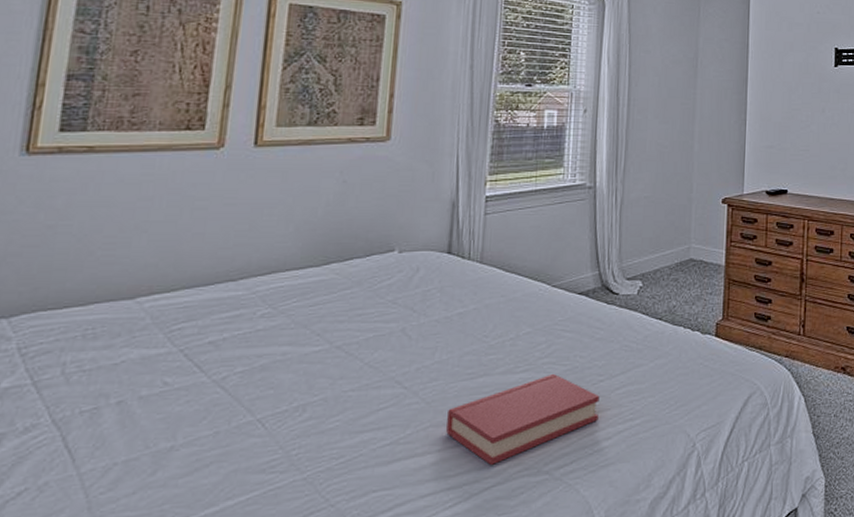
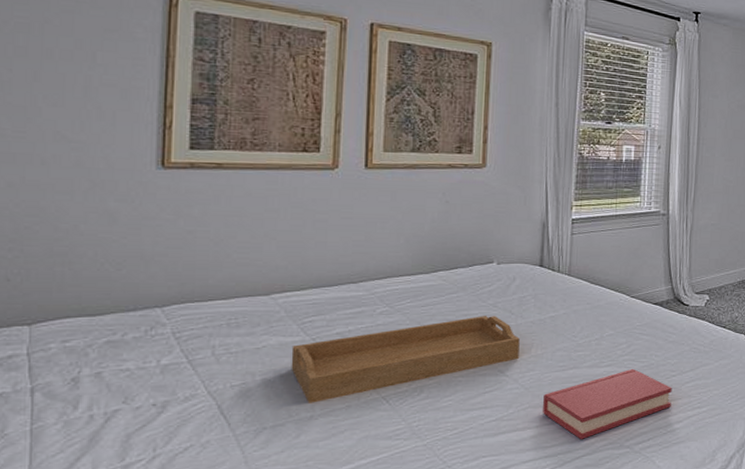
serving tray: none [152,315,422,430] -> present [291,316,520,403]

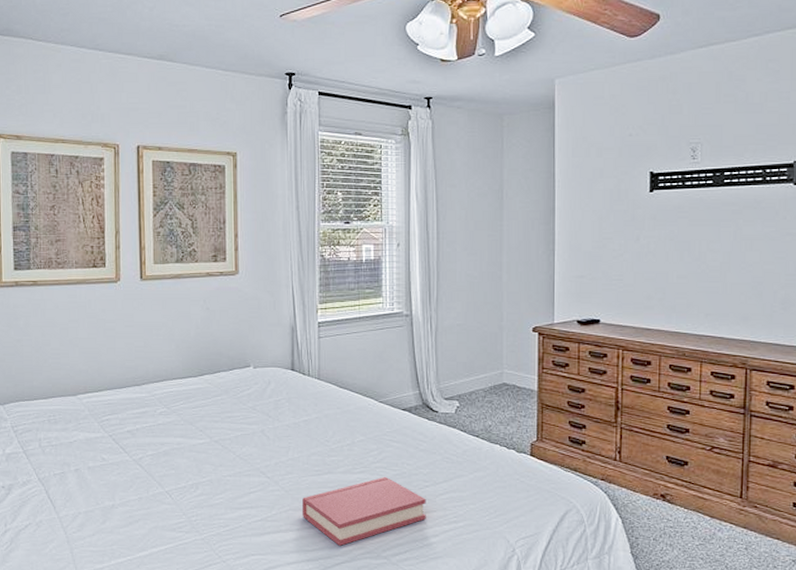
serving tray: present [291,316,520,403] -> none [95,418,278,493]

